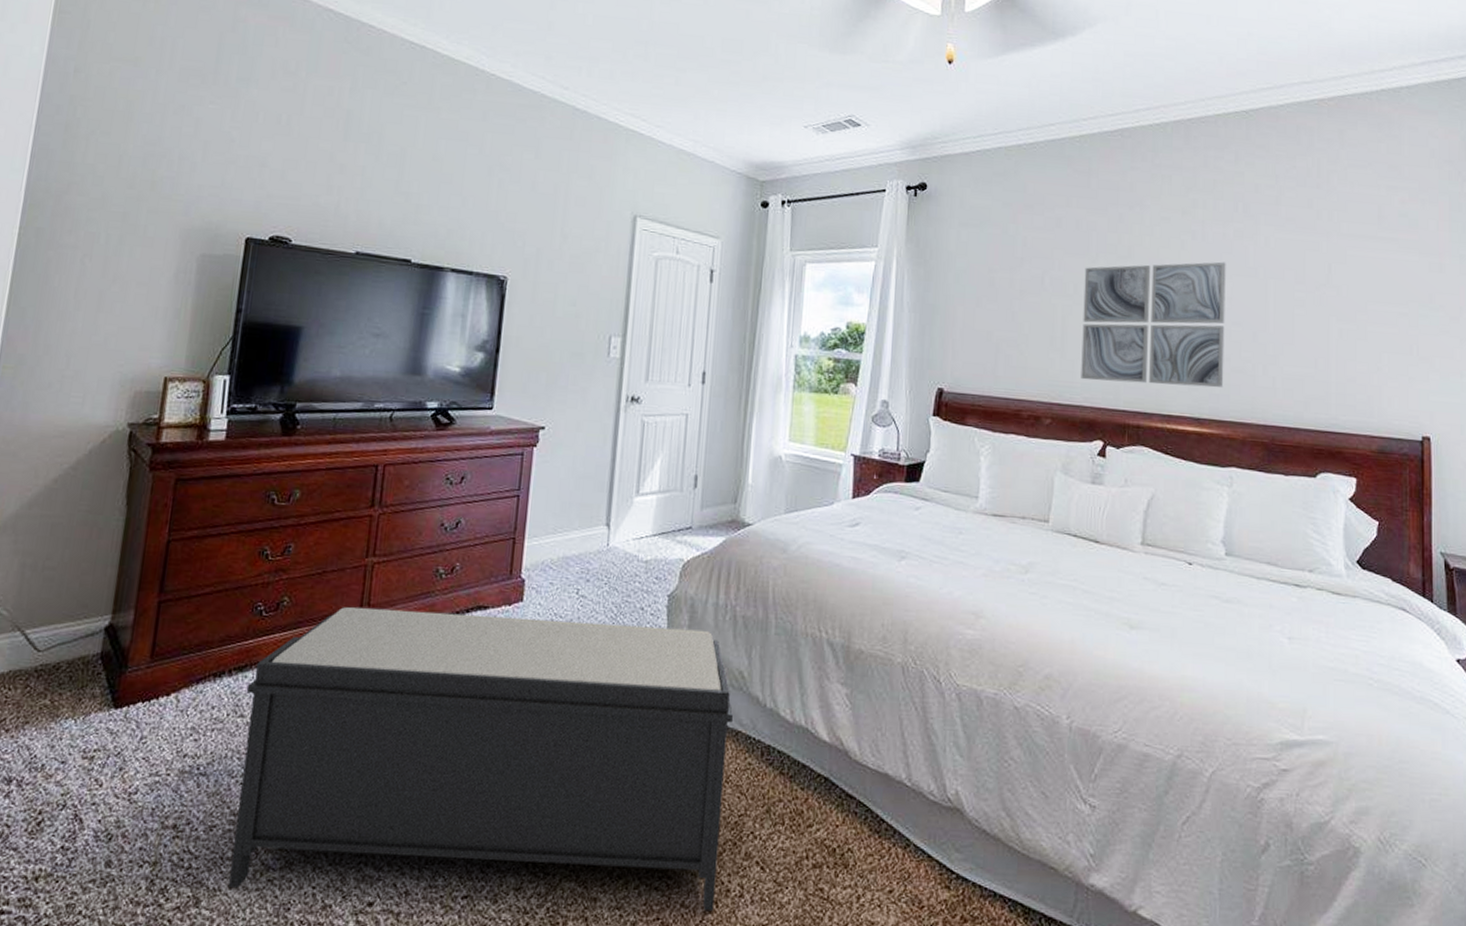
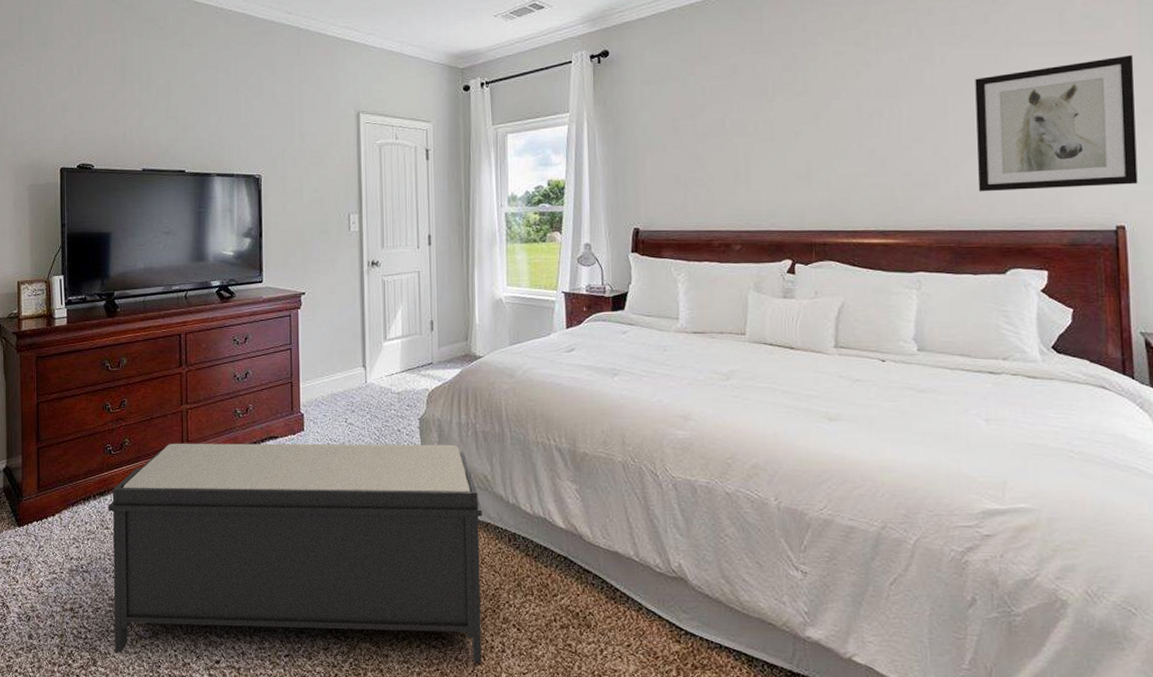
wall art: present [1081,261,1226,388] -> none [763,85,907,207]
wall art: none [1294,259,1444,395] -> present [975,55,1138,192]

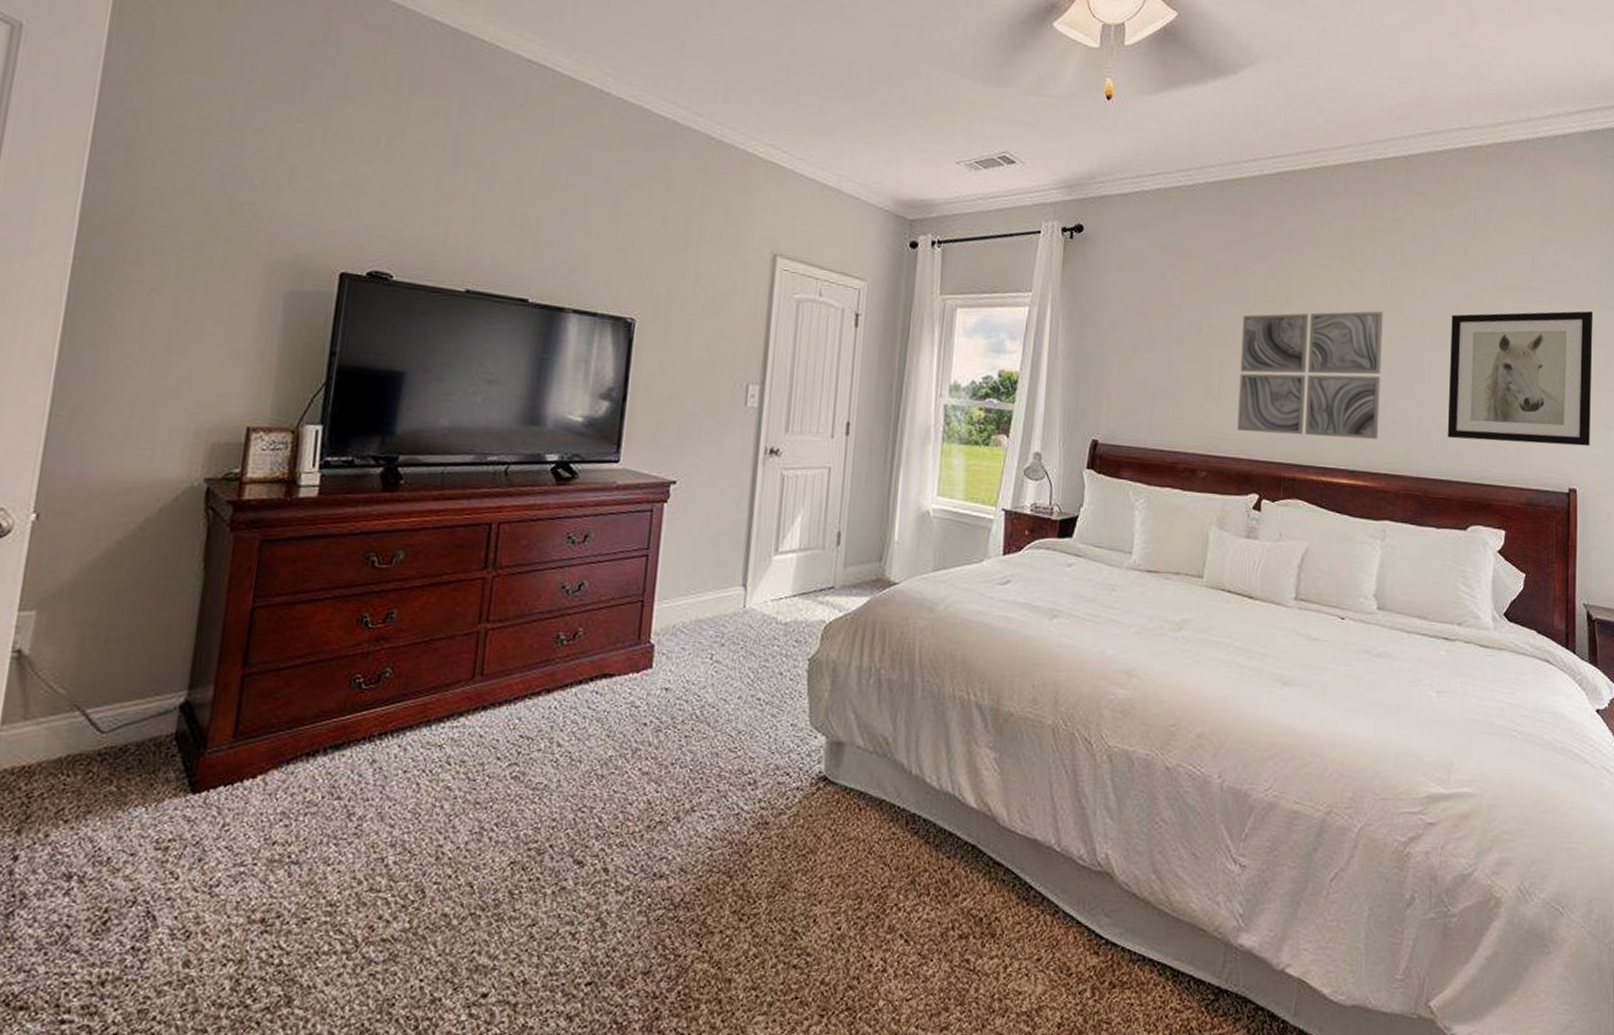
bench: present [108,443,482,664] -> none [325,676,877,988]
wall art: none [763,85,907,207] -> present [1237,311,1383,440]

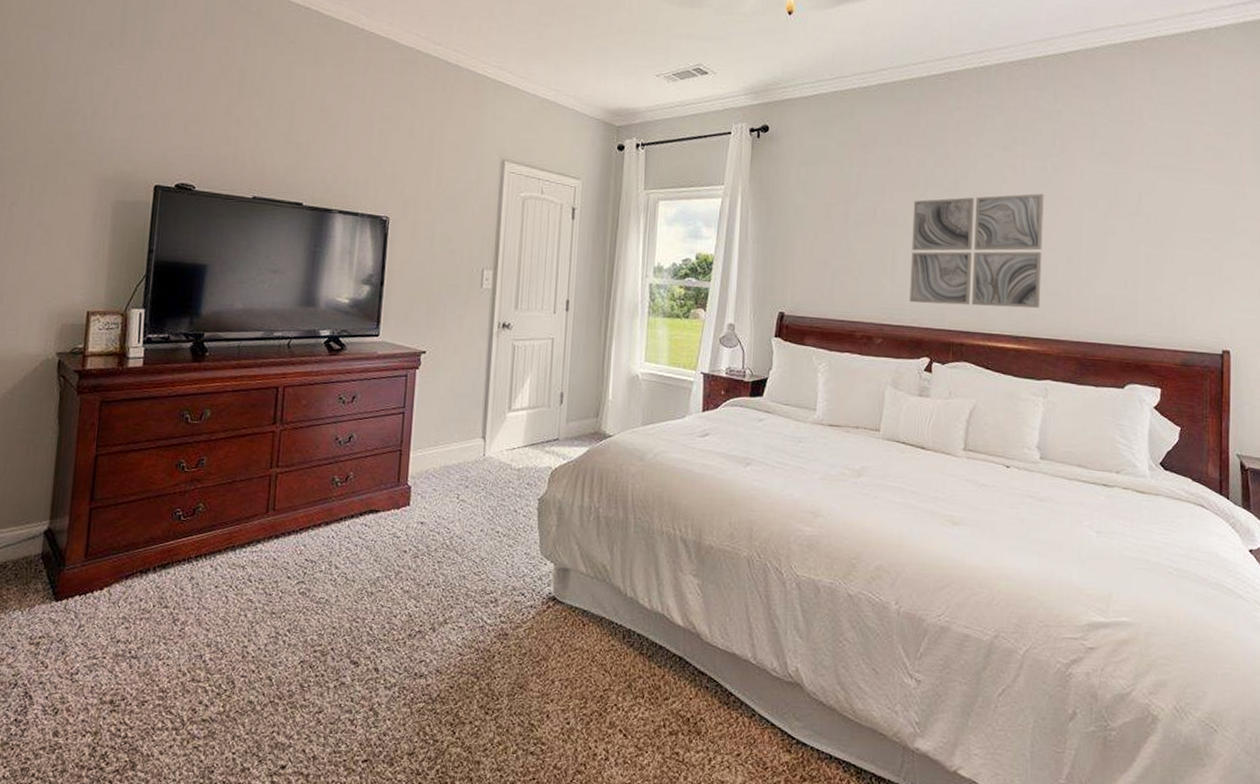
wall art: present [1447,311,1593,447] -> none [1105,188,1246,312]

